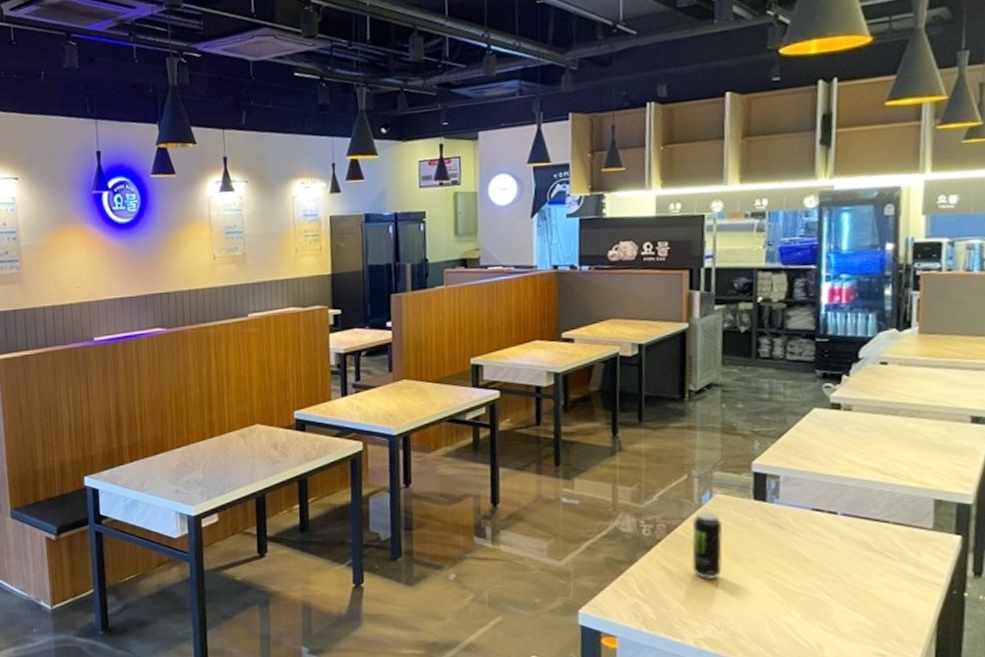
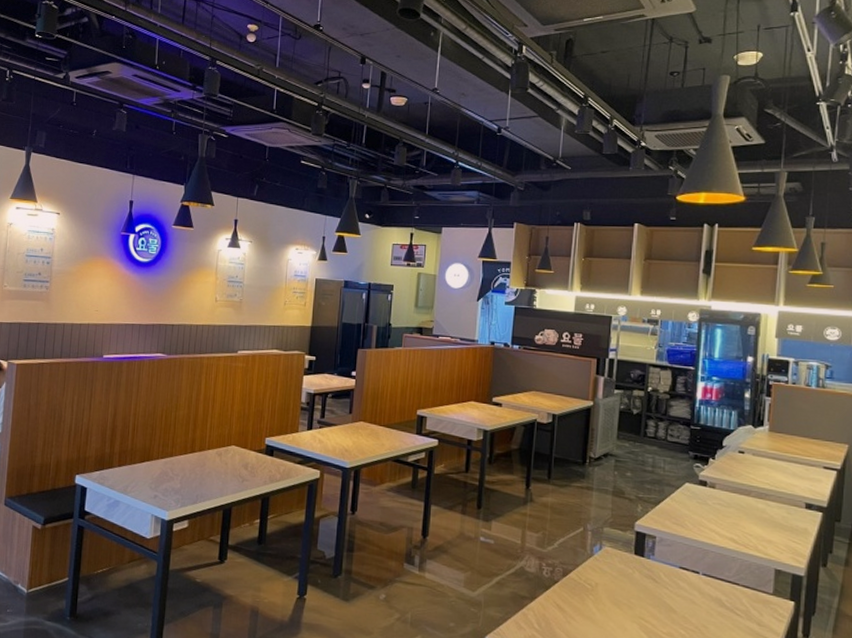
beverage can: present [692,511,724,580] -> none [581,560,608,621]

